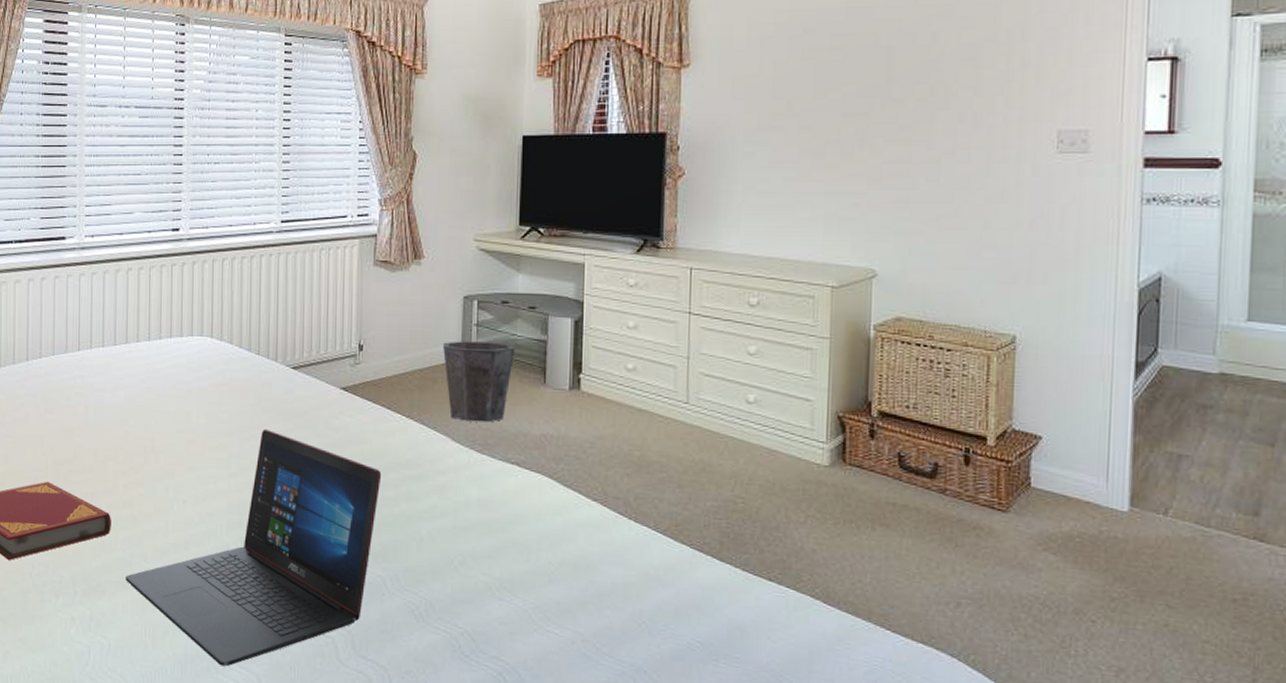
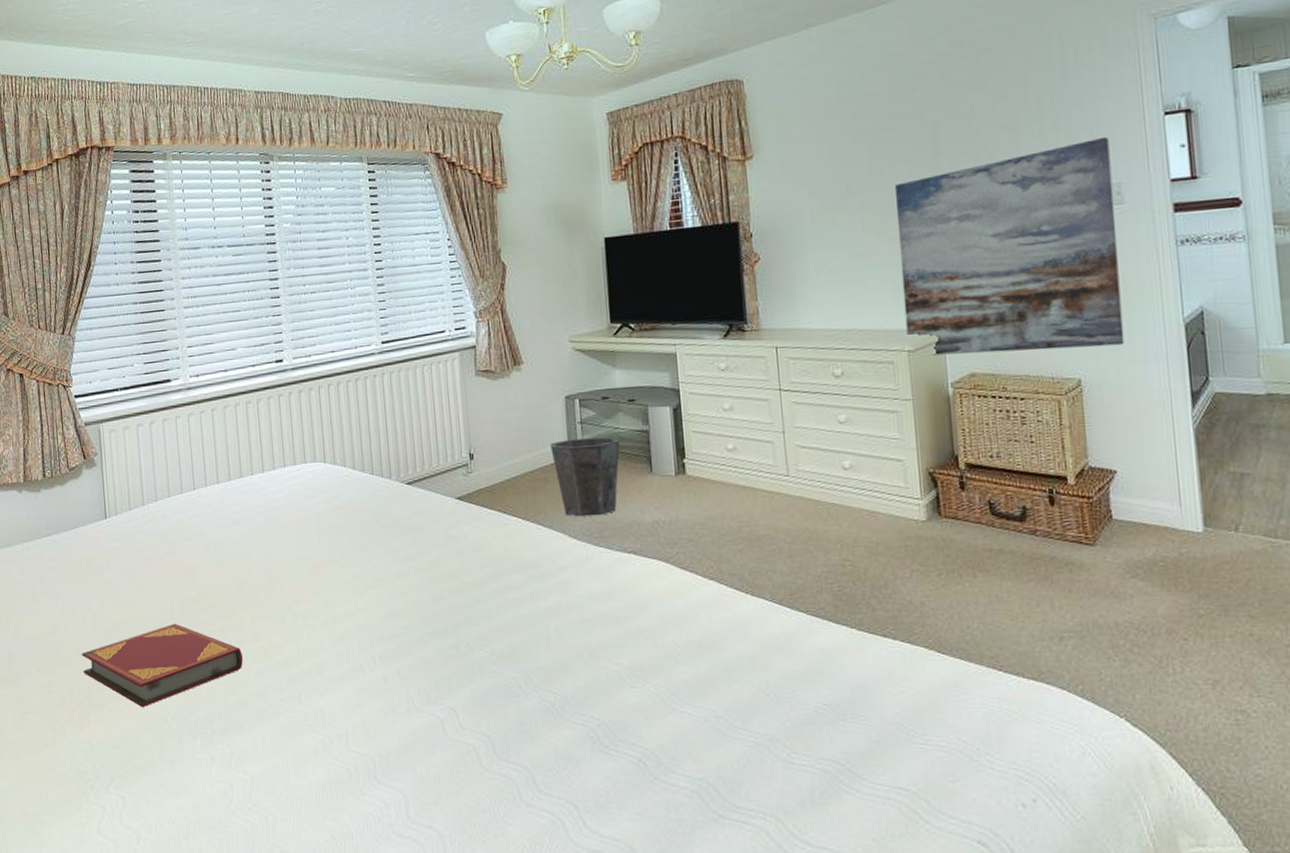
laptop: present [126,428,382,667] -> none [262,546,505,787]
wall art: none [832,78,1081,305] -> present [895,136,1125,356]

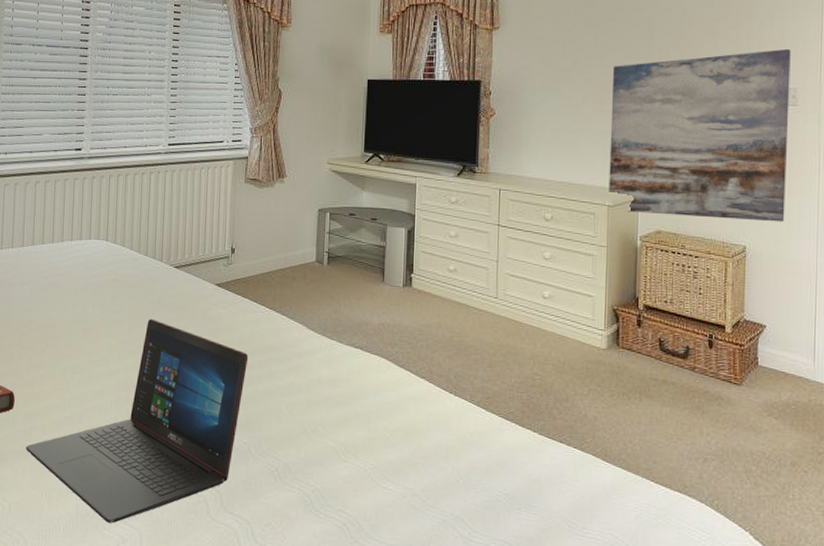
laptop: none [262,546,505,787] -> present [26,318,249,524]
waste bin: present [550,437,620,517] -> none [301,246,360,314]

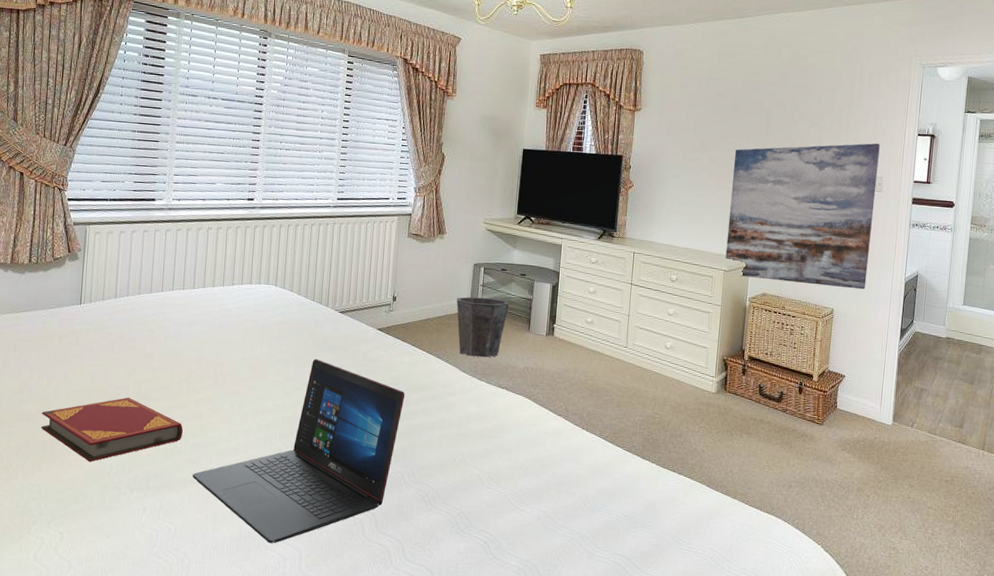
waste bin: none [301,246,360,314] -> present [456,297,510,358]

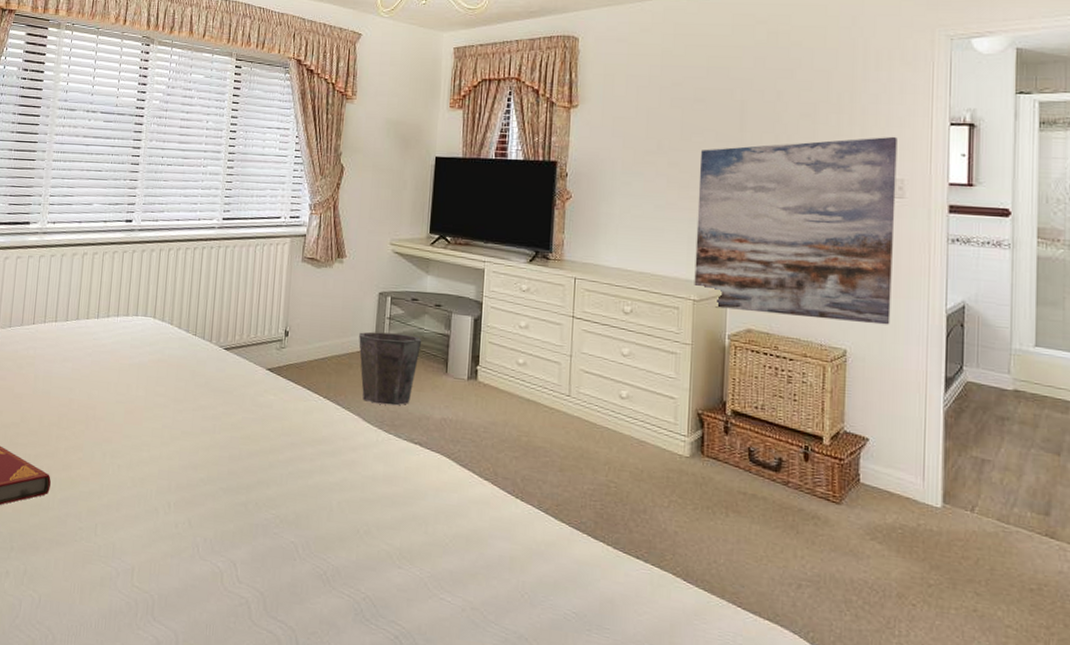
laptop: present [192,358,405,544] -> none [60,402,299,623]

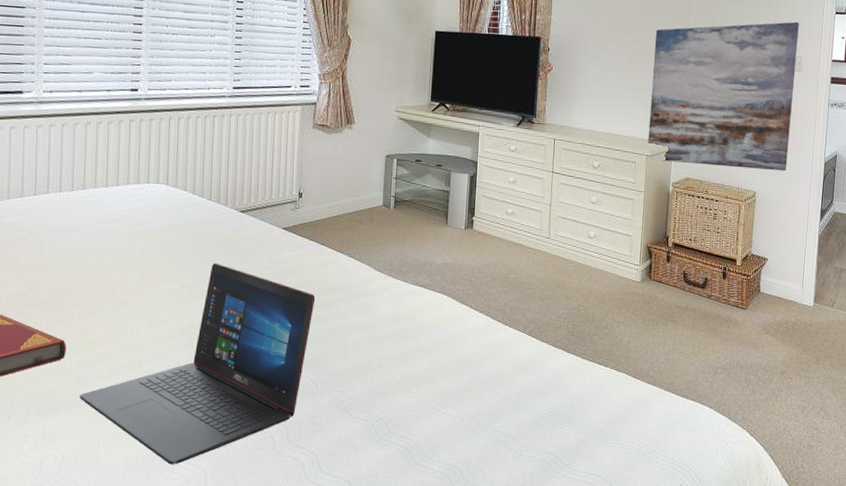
laptop: none [60,402,299,623] -> present [80,262,316,465]
waste bin: present [359,331,422,406] -> none [368,190,425,255]

